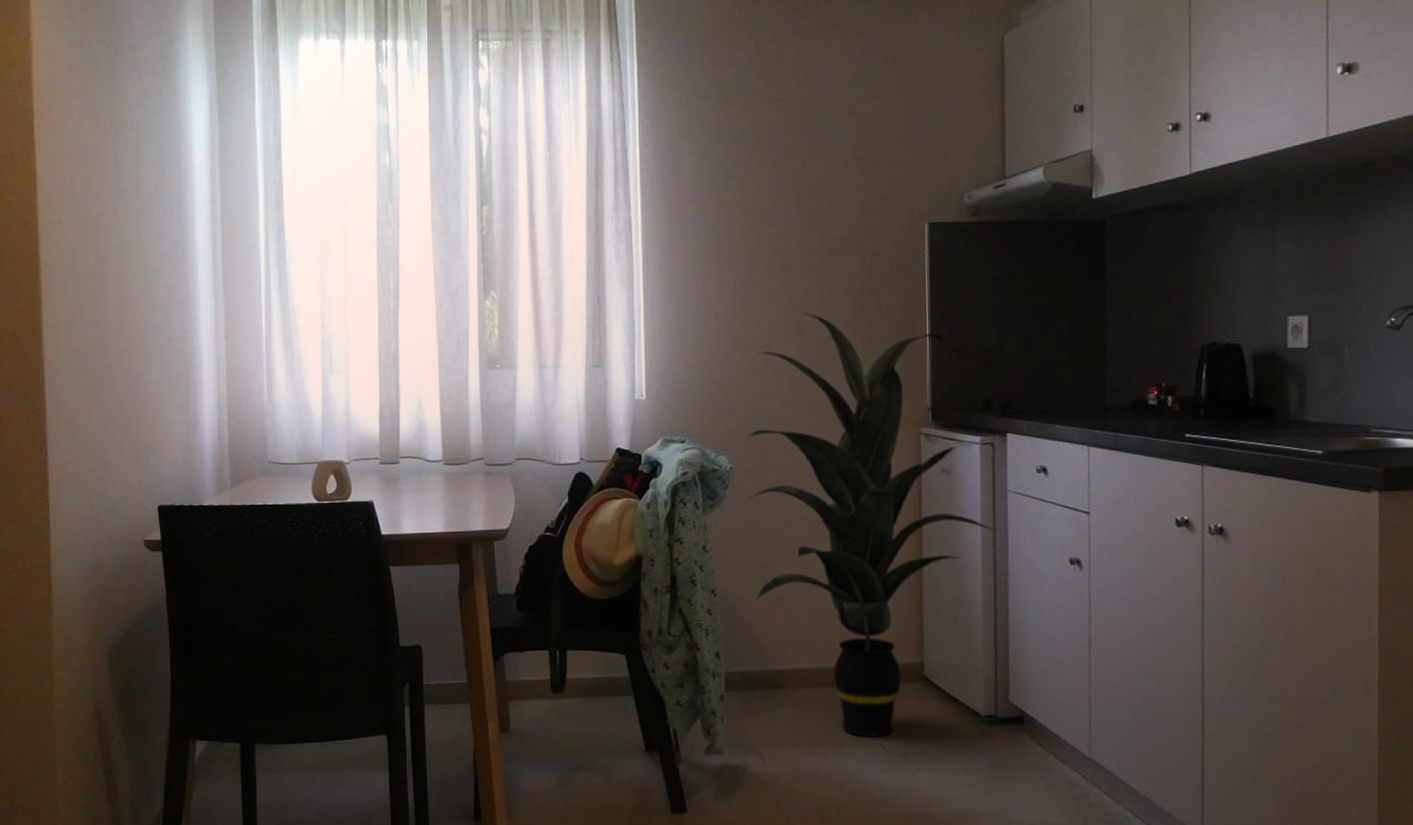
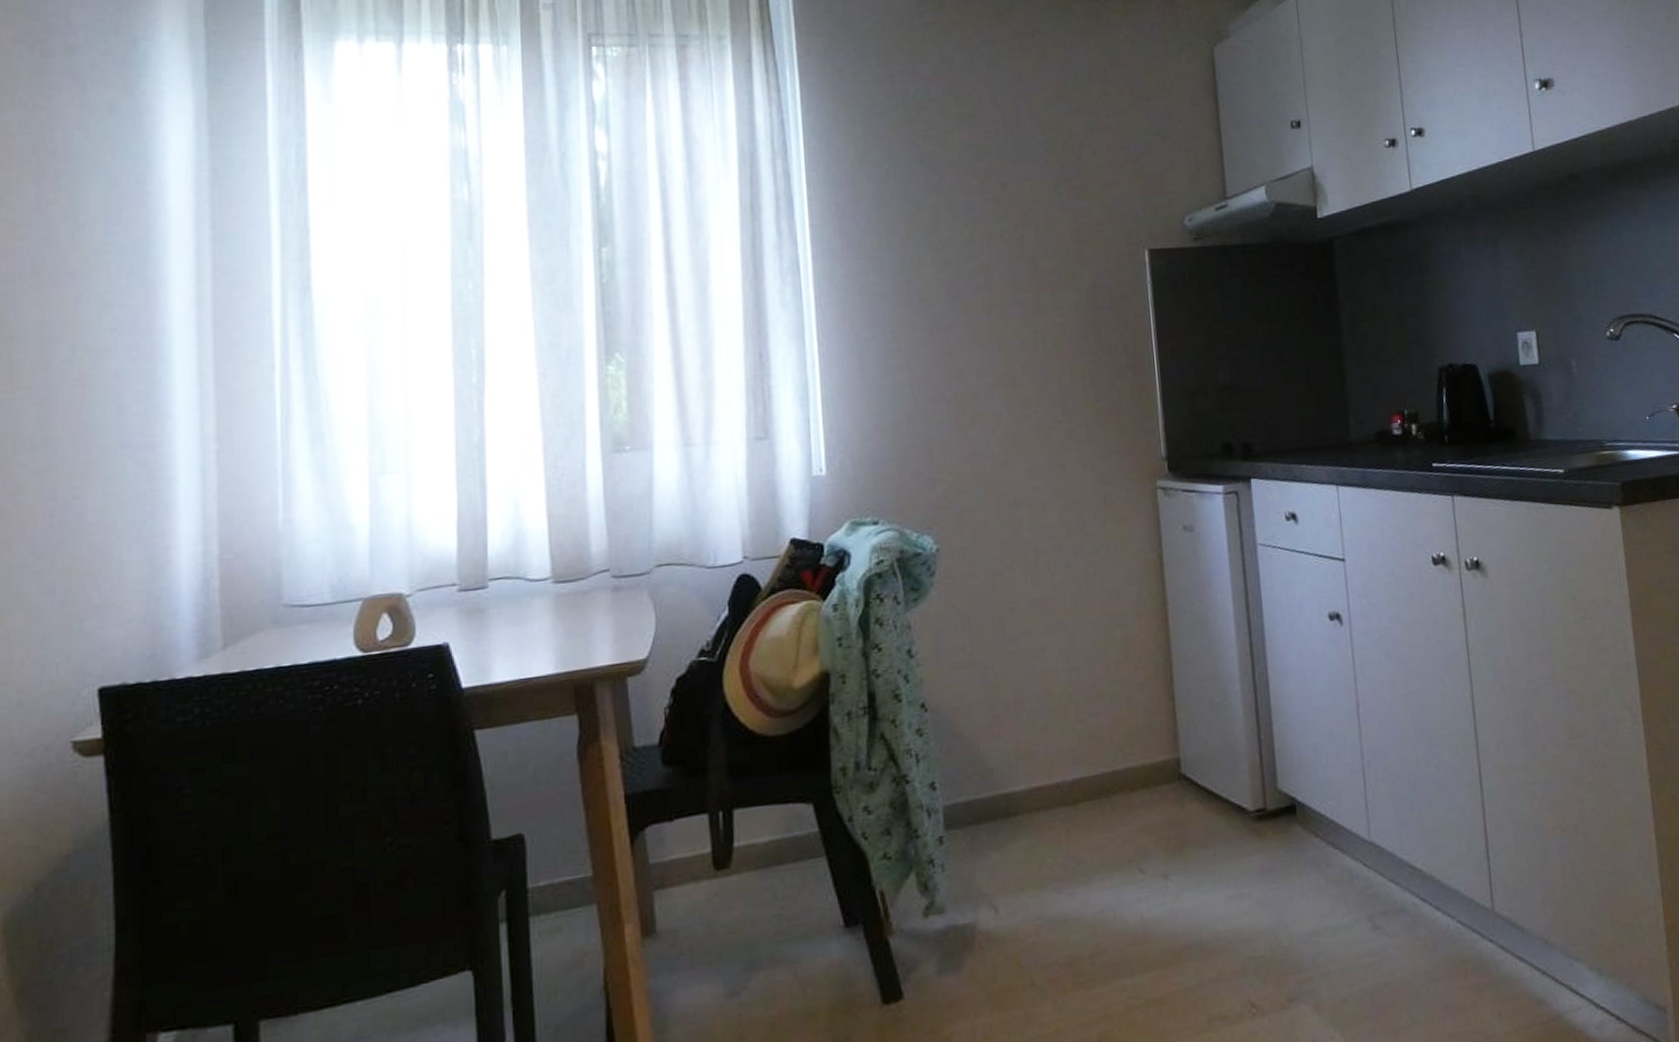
indoor plant: present [746,313,995,737] -> none [954,357,1247,861]

